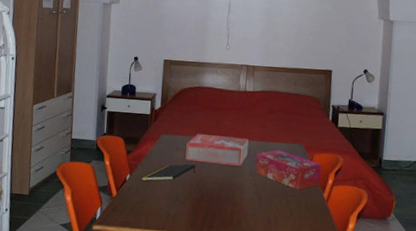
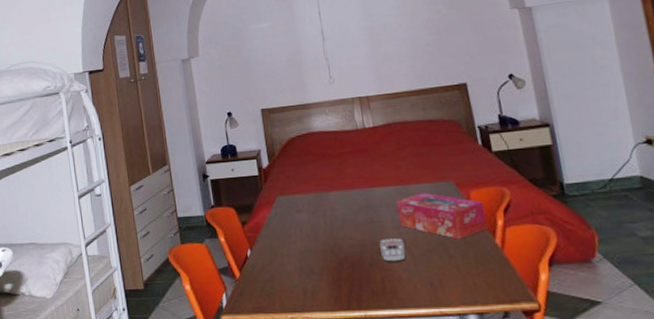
notepad: present [141,164,196,182] -> none [264,226,327,256]
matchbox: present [185,133,249,166] -> none [308,184,385,223]
remote control: none [235,181,256,201] -> present [378,238,406,263]

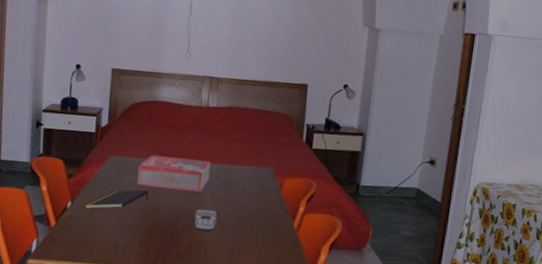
notepad: none [264,226,327,256] -> present [84,189,149,210]
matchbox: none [308,184,385,223] -> present [137,154,211,192]
tissue box: present [396,192,487,240] -> none [217,174,293,219]

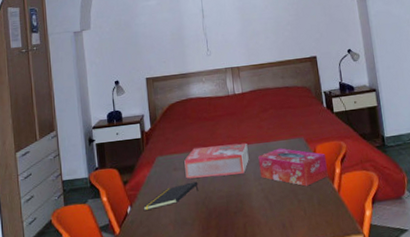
remote control: present [194,209,218,231] -> none [242,188,265,210]
tissue box: none [217,174,293,219] -> present [258,148,328,187]

